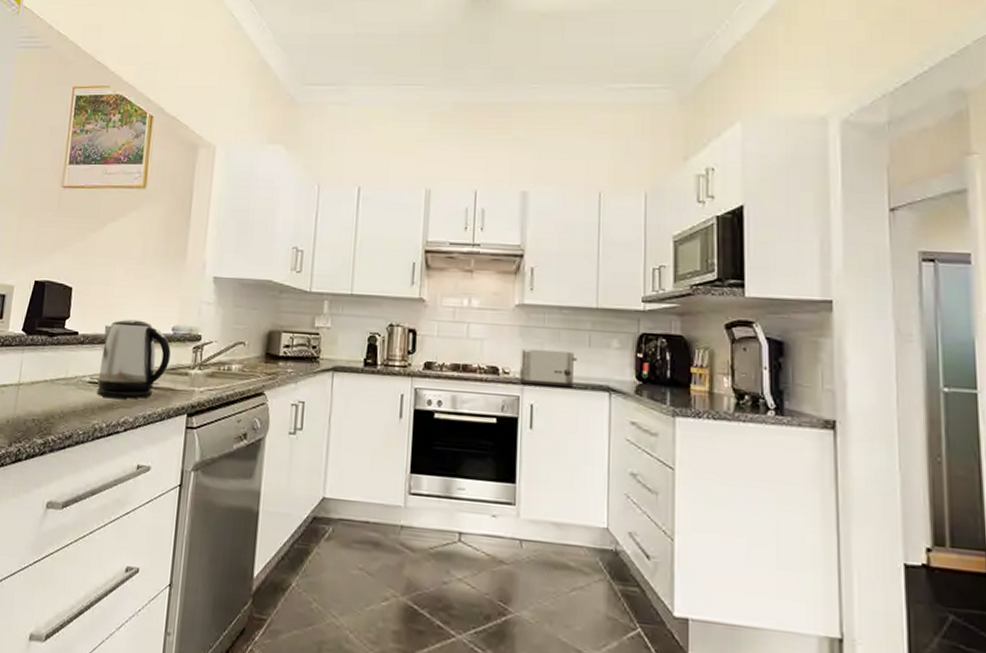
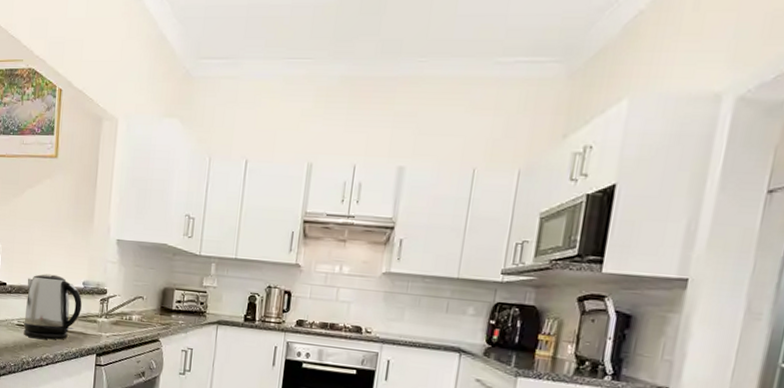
toaster: present [519,348,577,388] -> none [379,311,434,348]

